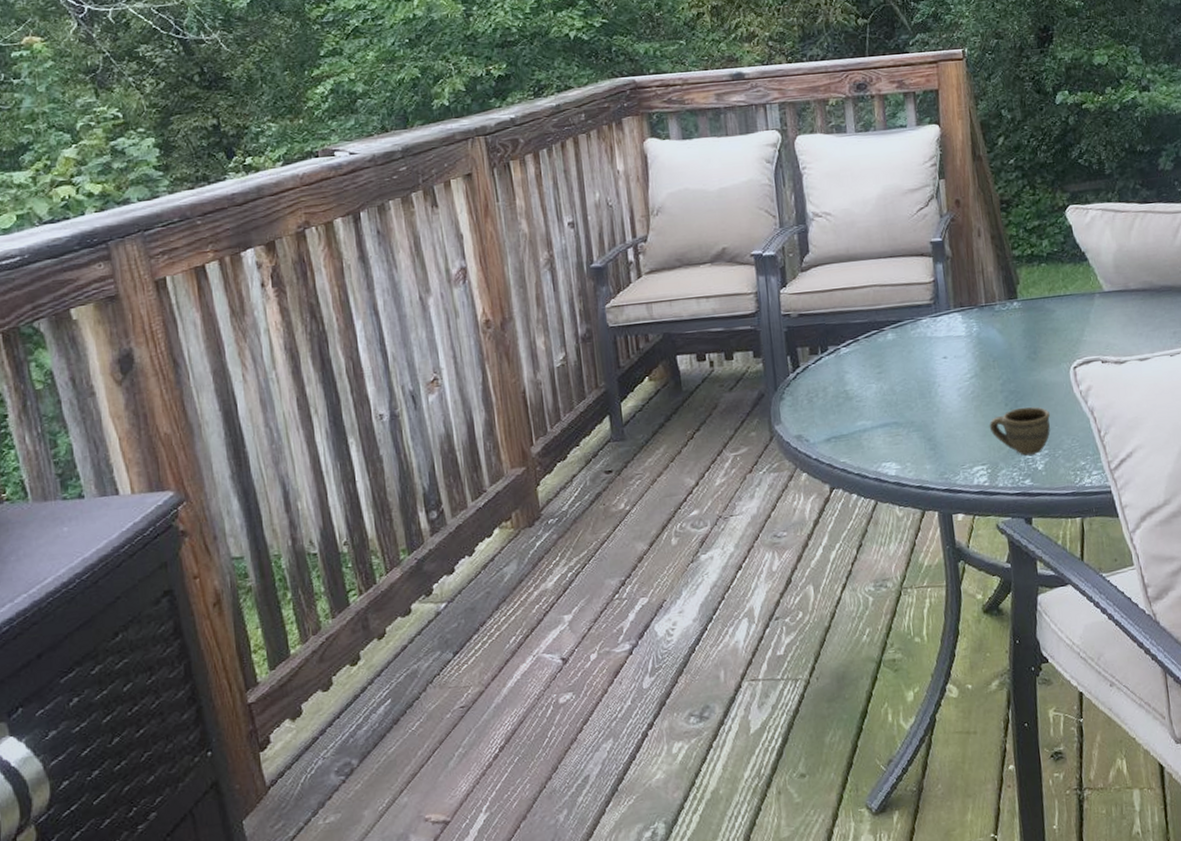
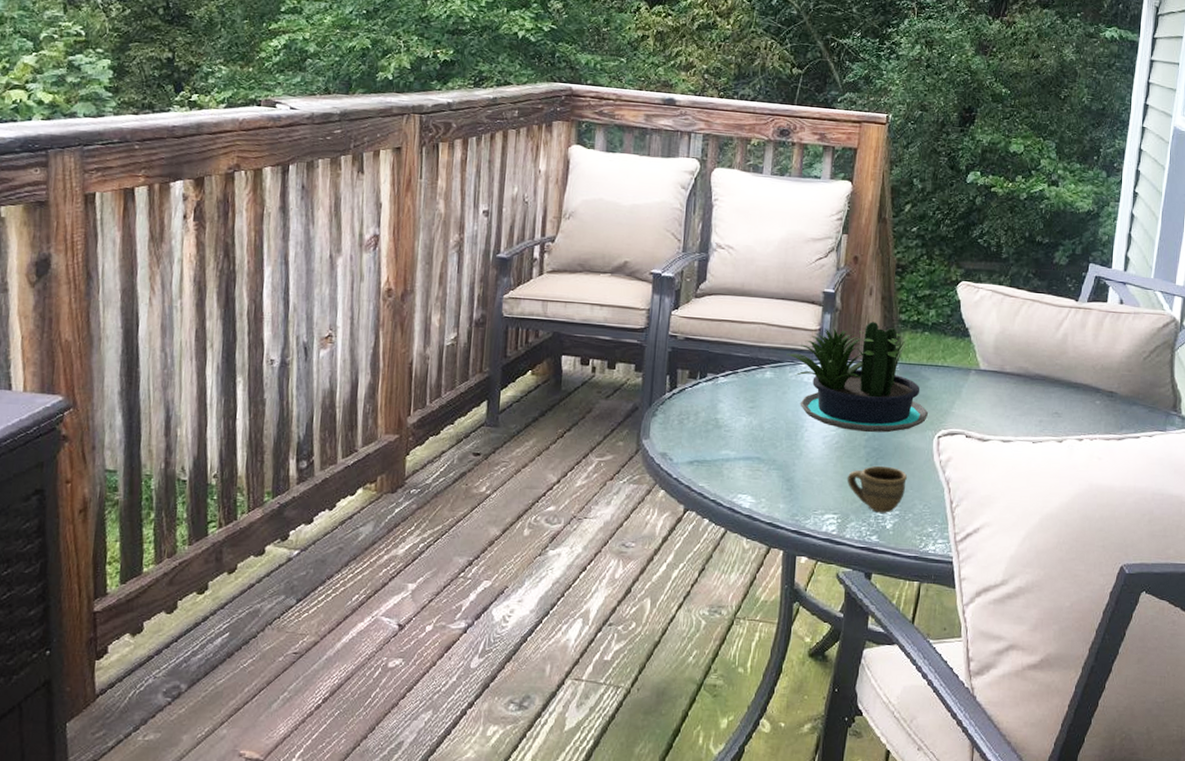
potted plant: none [905,263,1060,378] -> present [786,321,928,433]

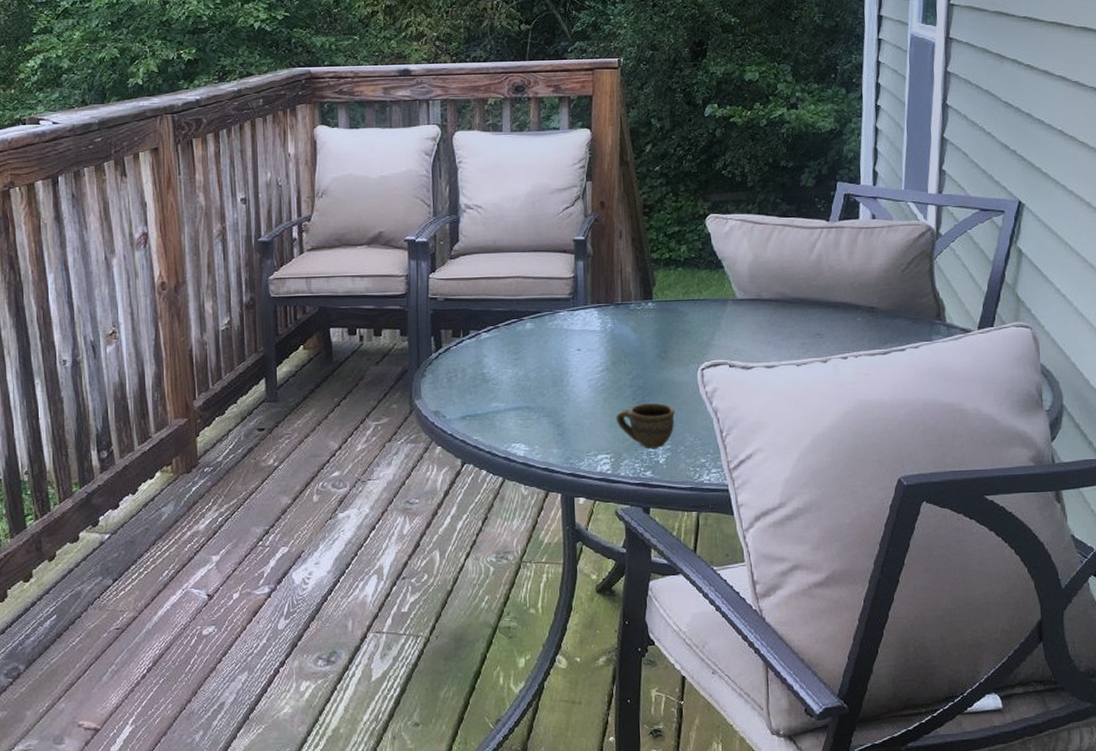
potted plant: present [786,321,928,433] -> none [544,263,689,372]

